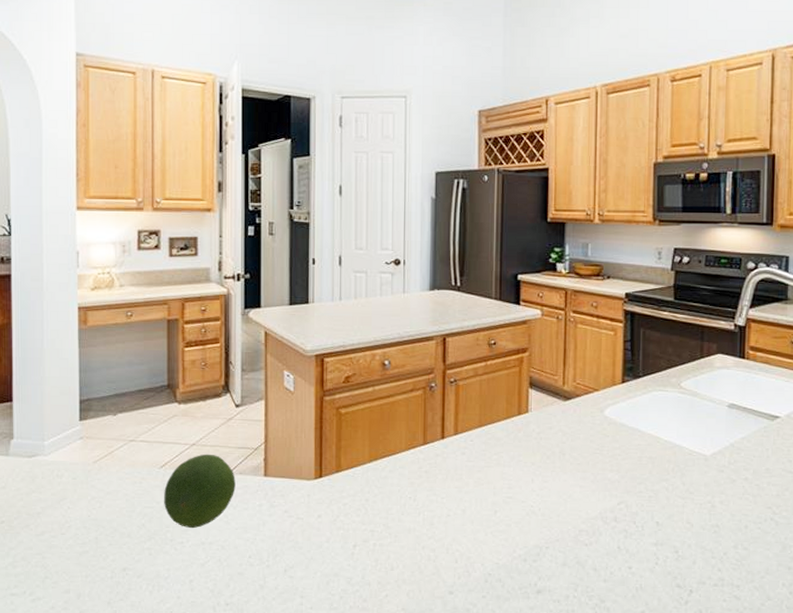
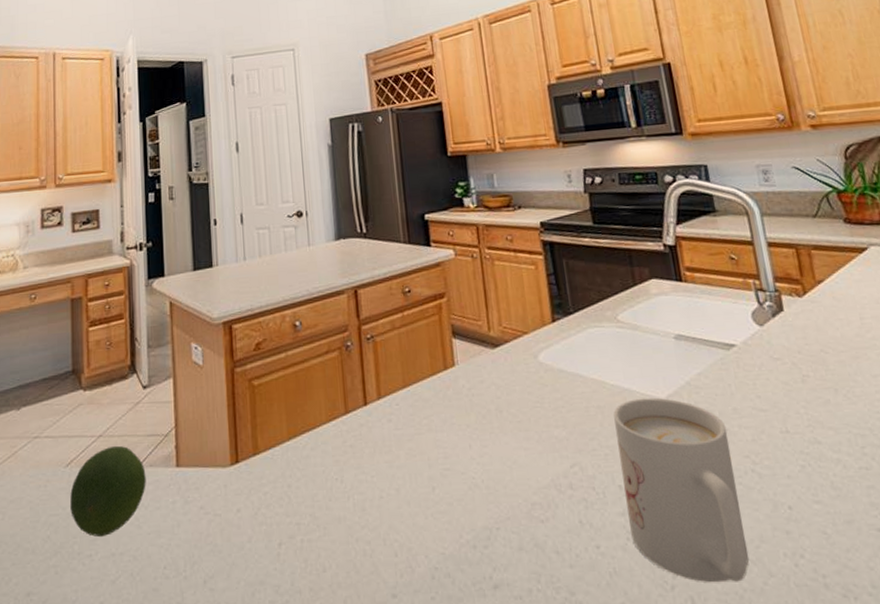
mug: none [660,454,757,602] -> present [613,397,749,583]

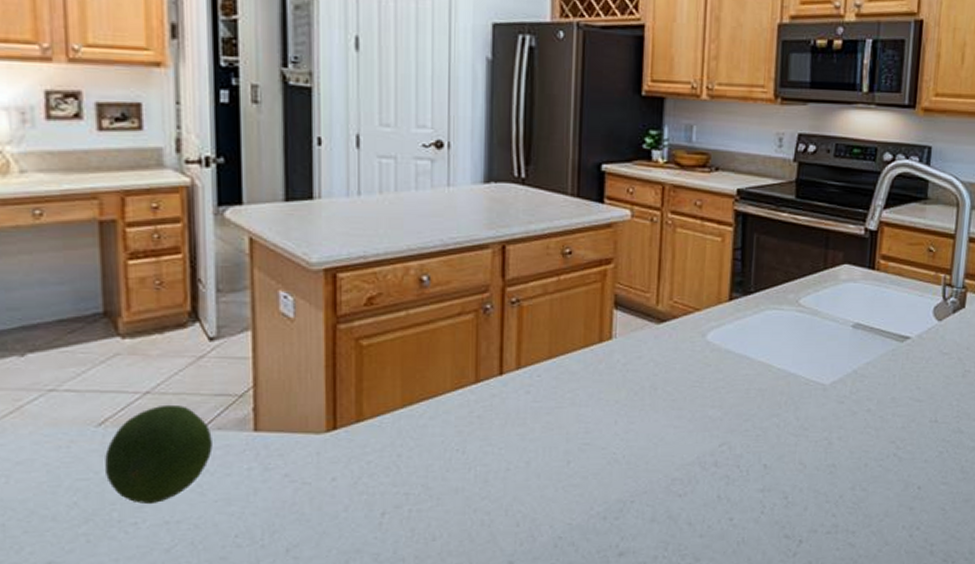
mug: present [613,397,749,583] -> none [766,383,881,551]

